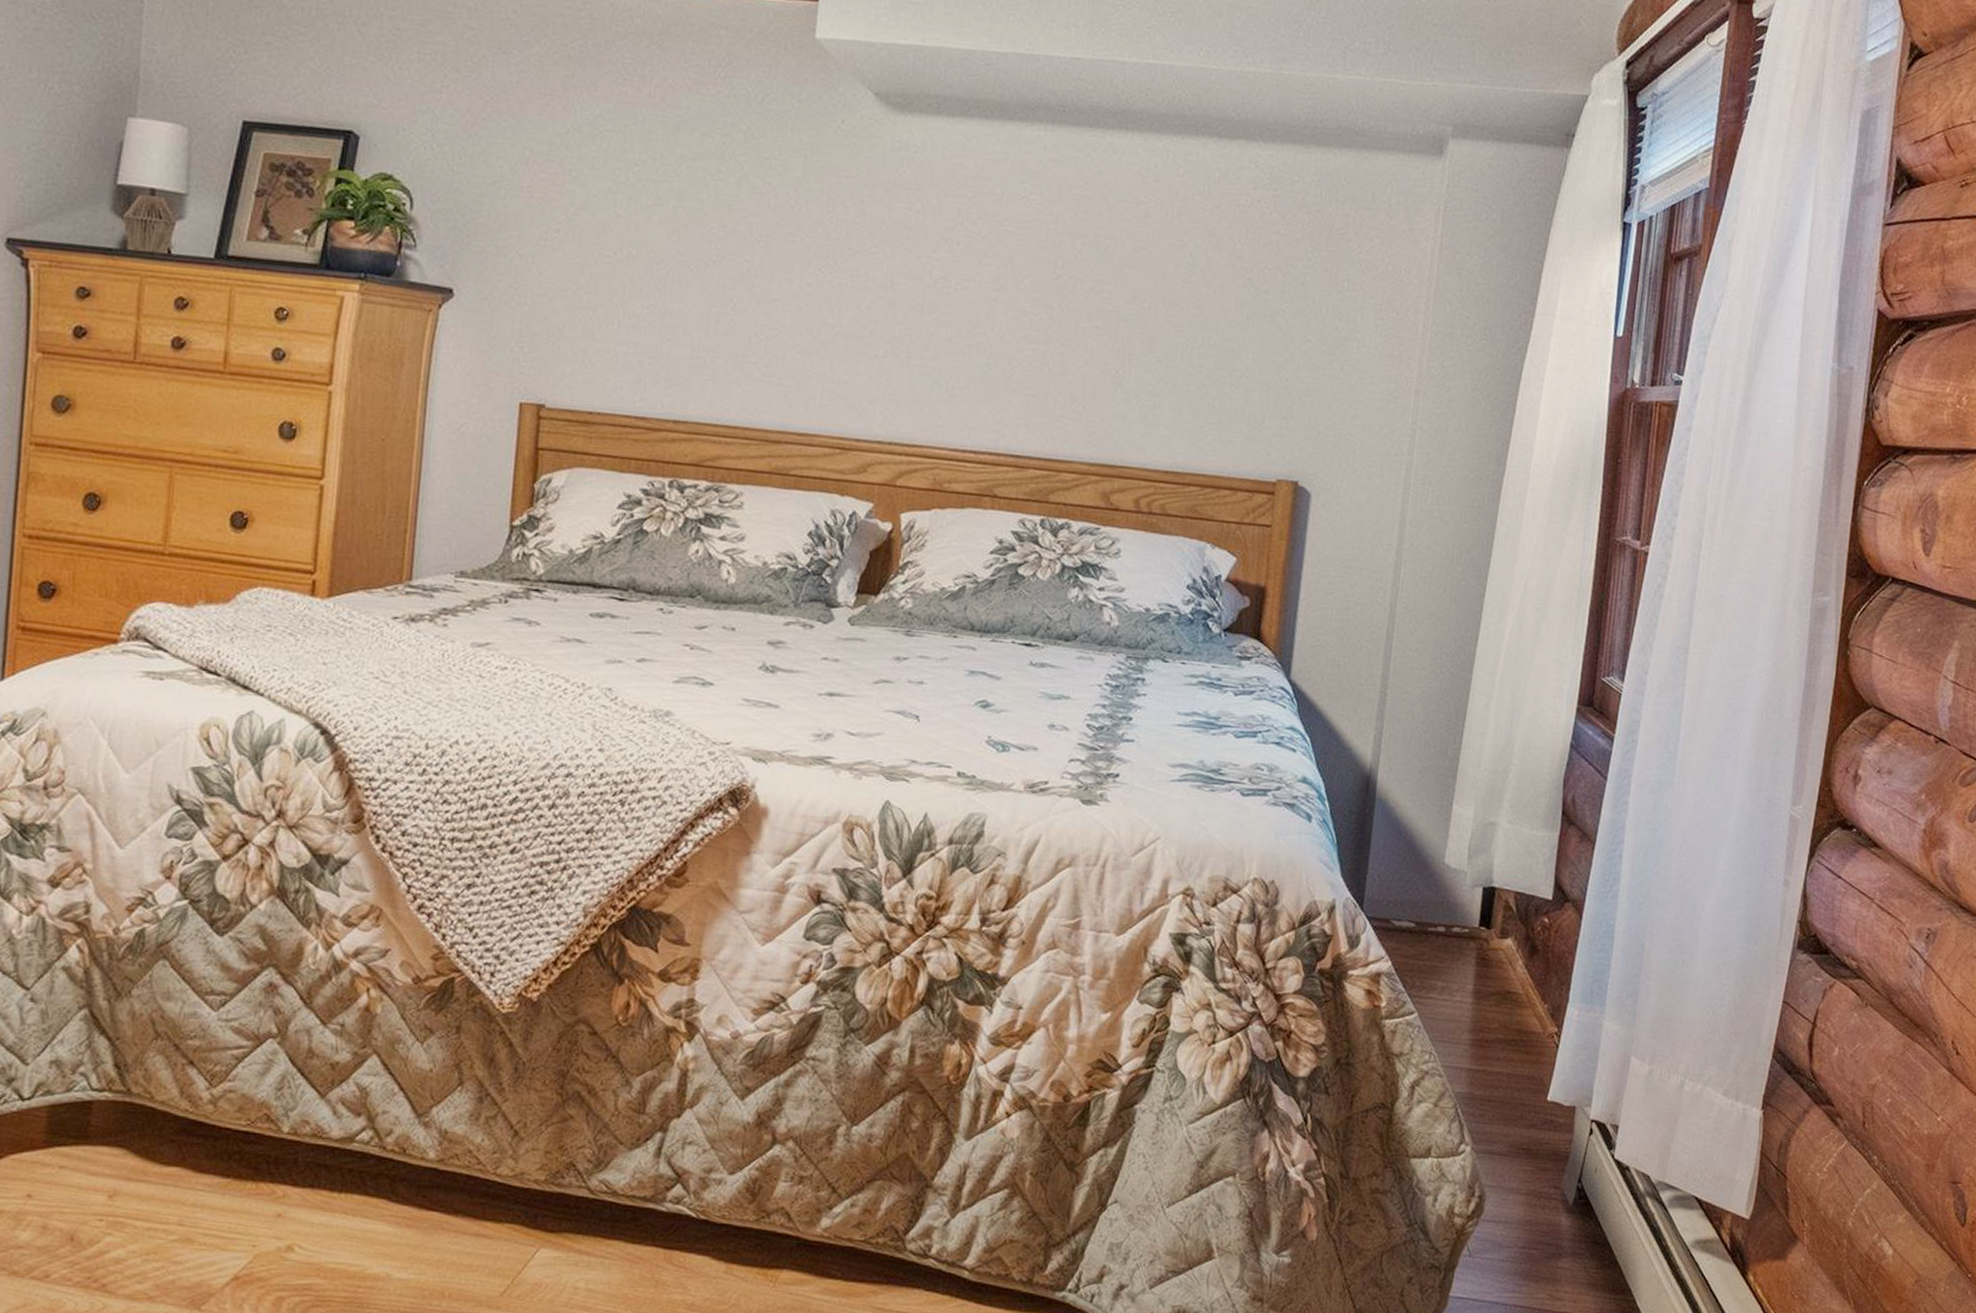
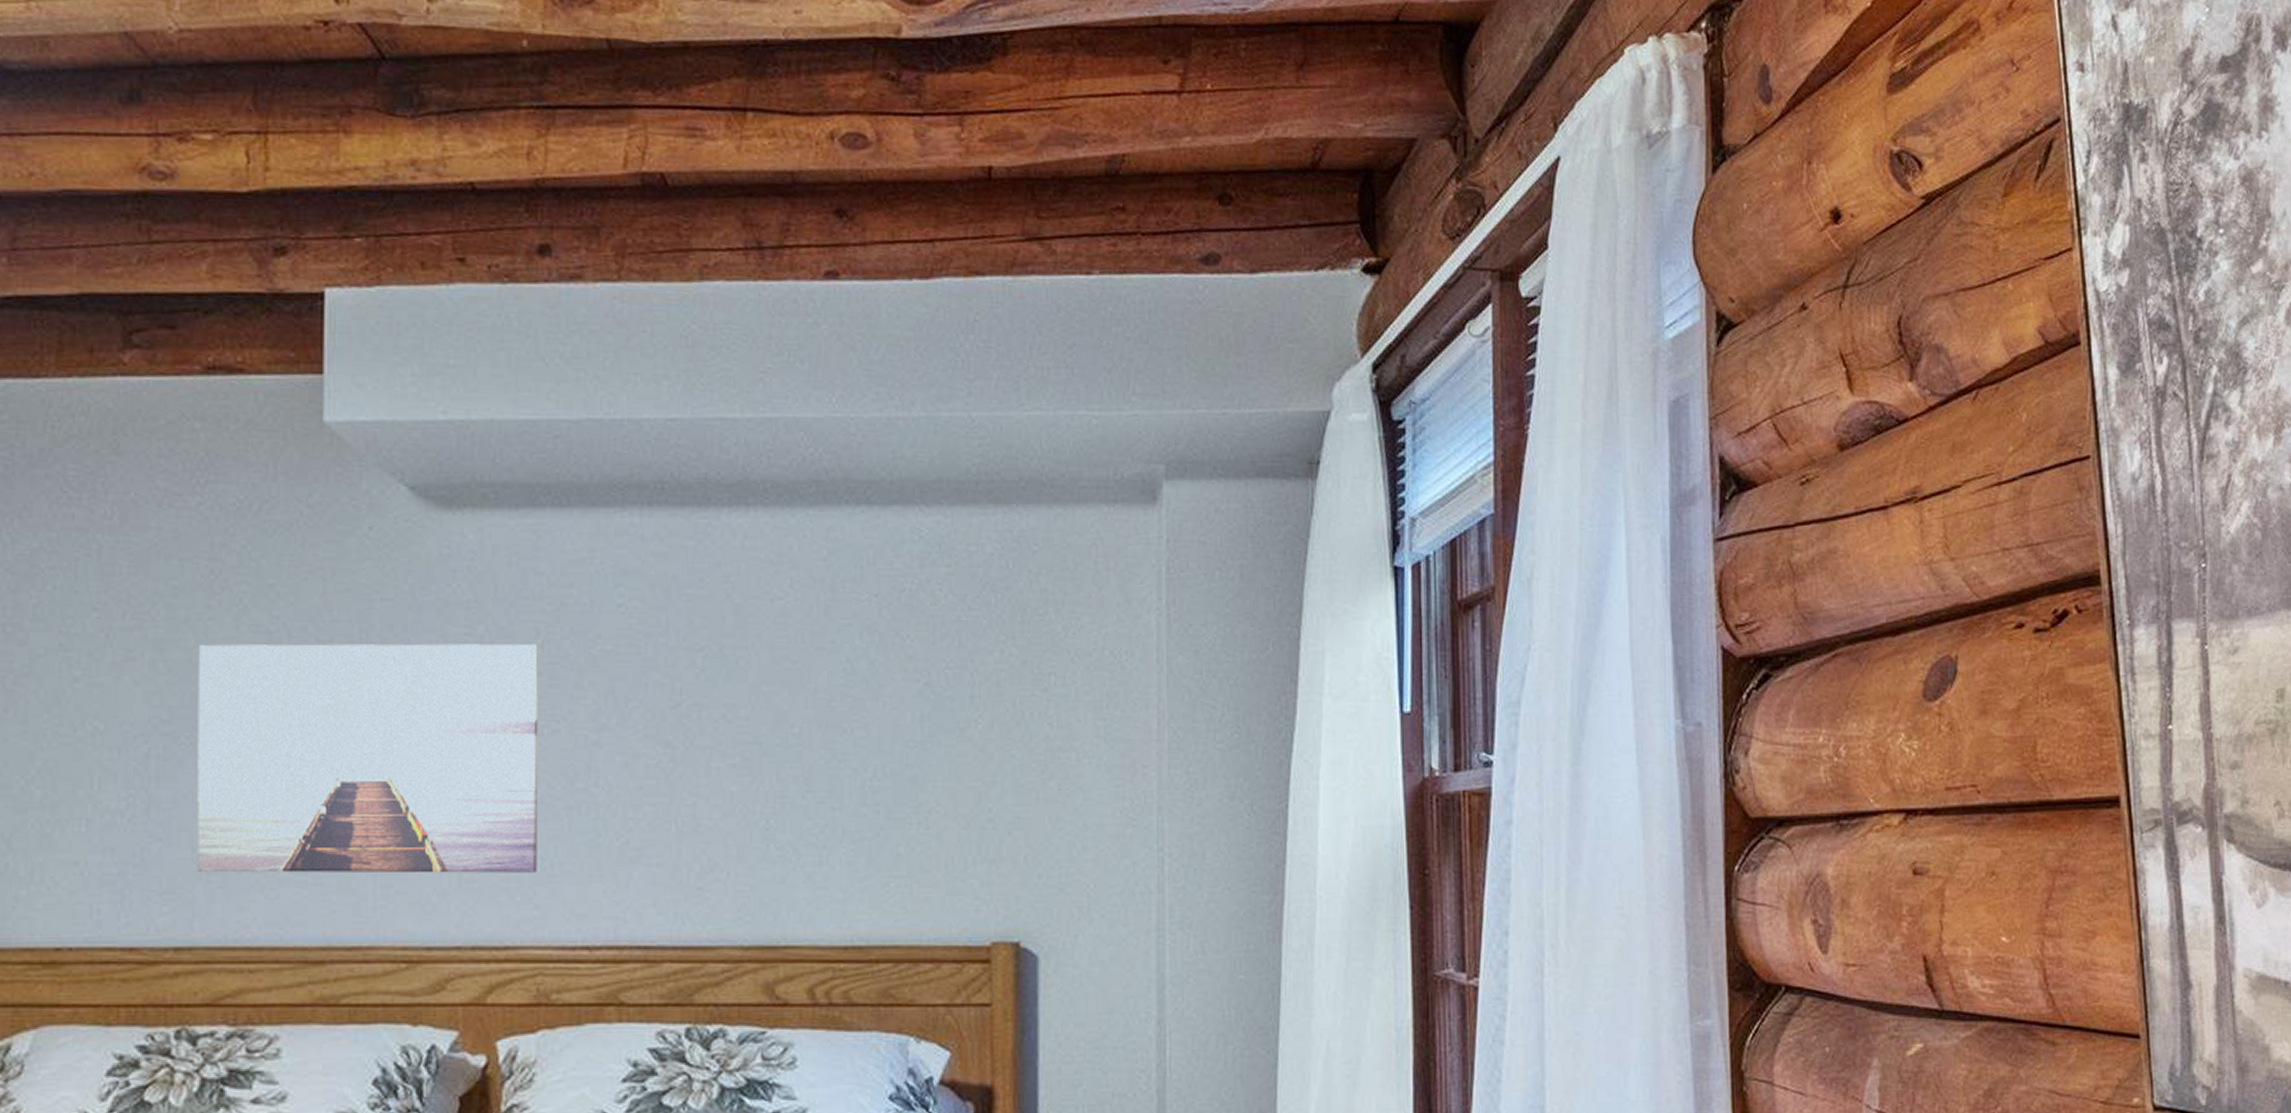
wall art: none [695,198,959,392] -> present [197,643,539,873]

